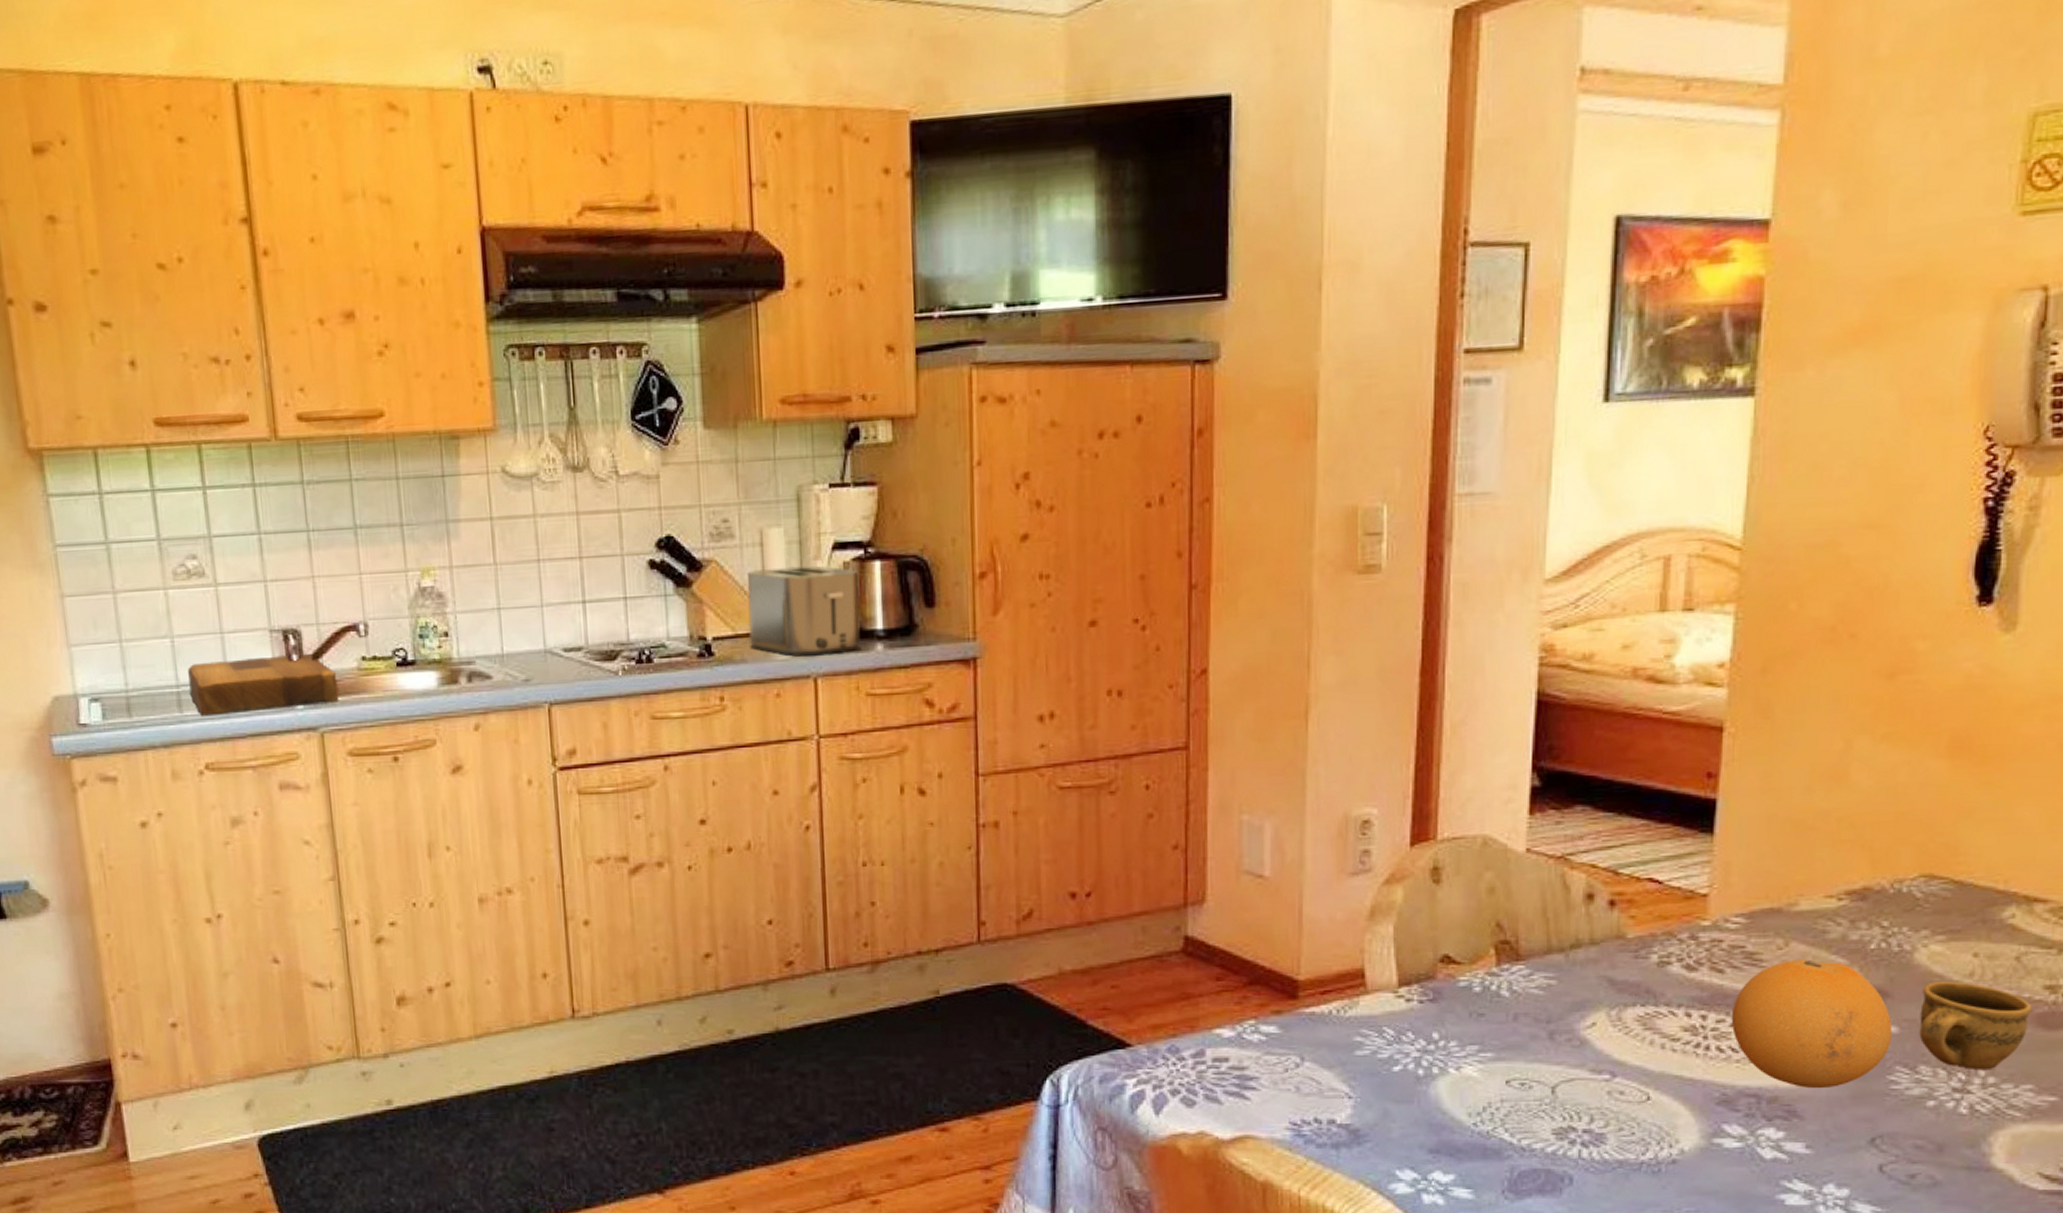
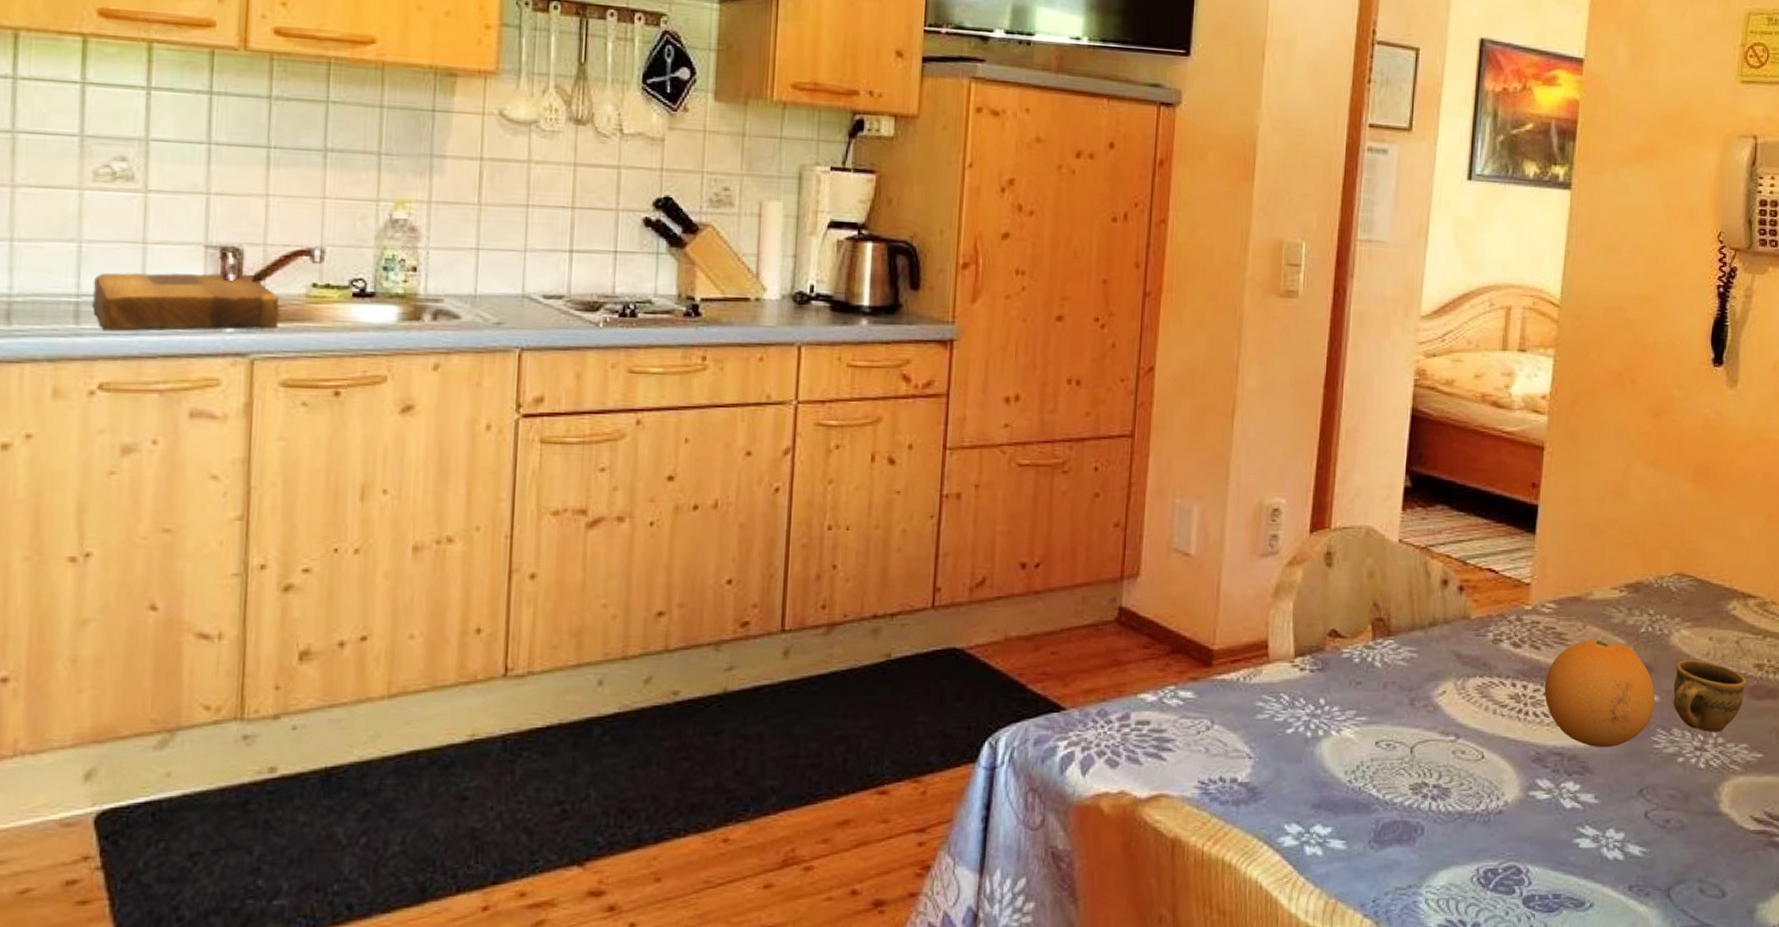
toaster: present [746,565,861,657] -> none [738,238,851,325]

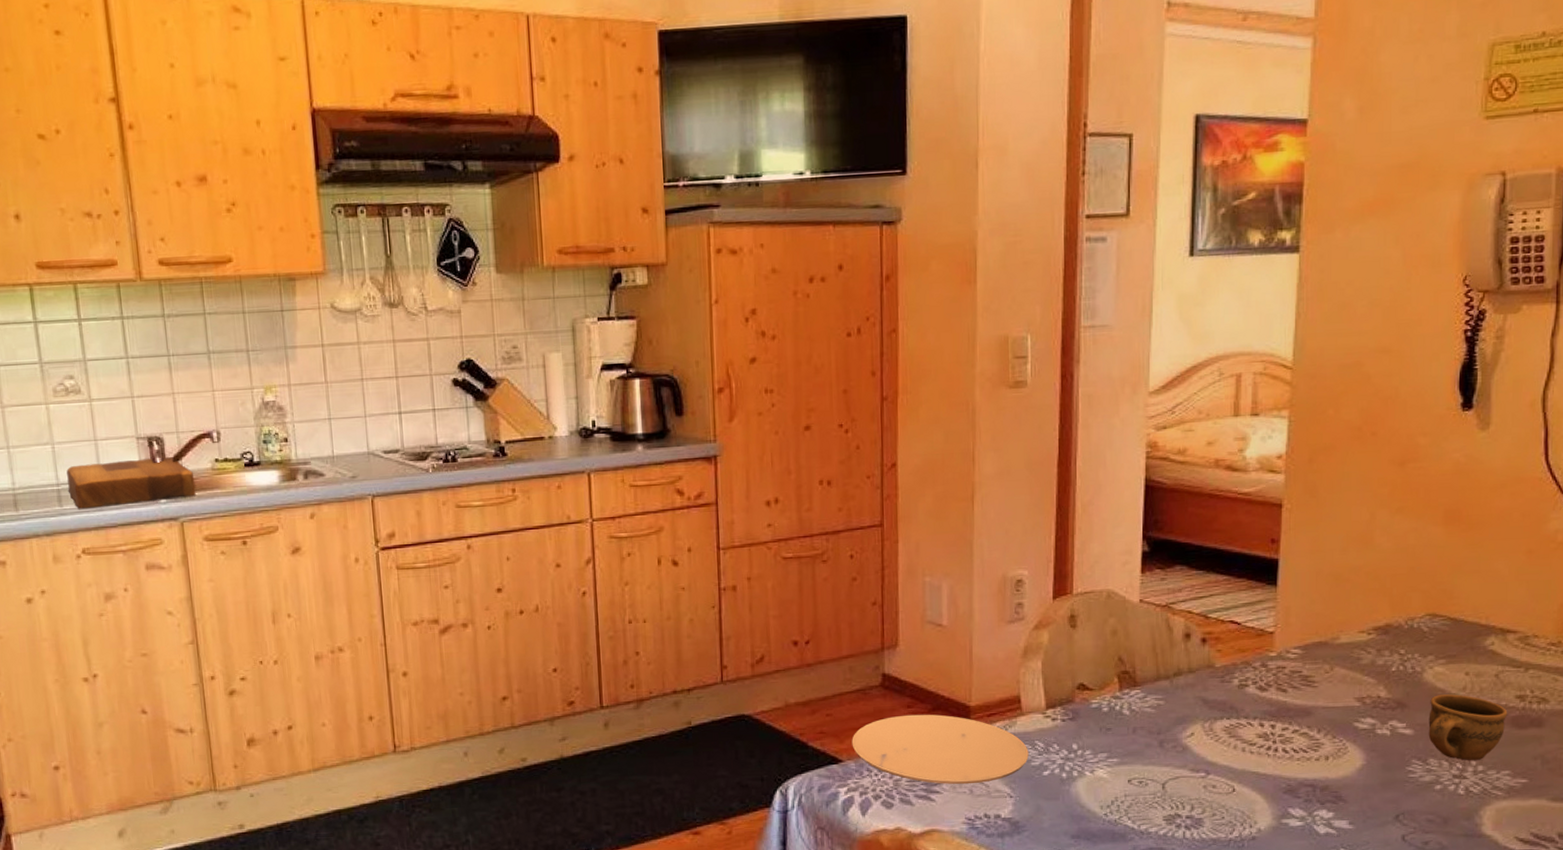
plate: none [1077,657,1273,742] -> present [852,714,1029,785]
fruit: present [1544,639,1656,748] -> none [1293,680,1410,779]

